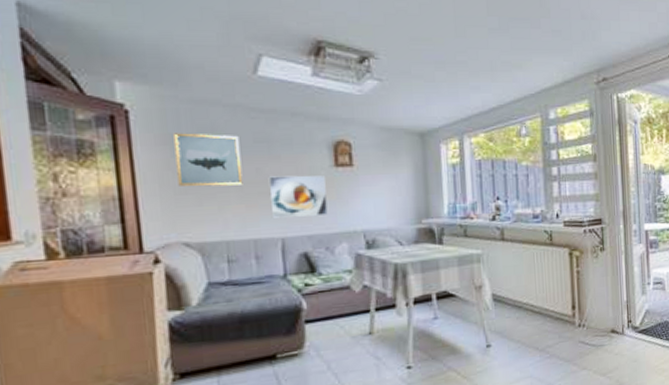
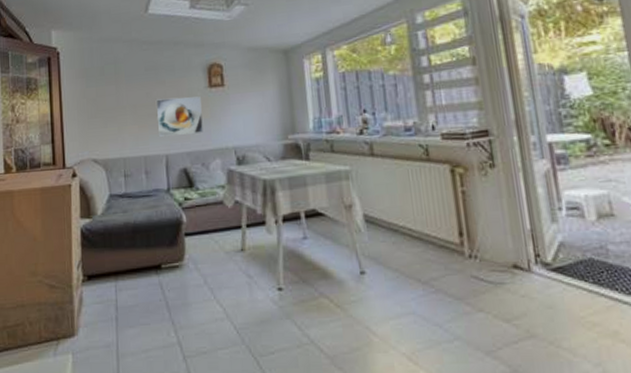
wall art: present [173,133,243,187] -> none [88,65,137,112]

